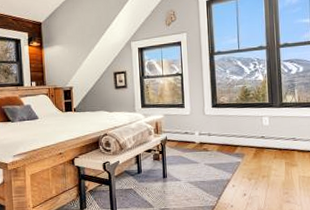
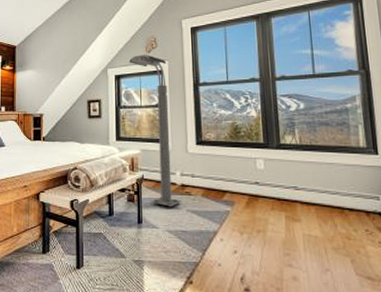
floor lamp: none [150,27,201,163] -> present [129,54,182,208]

